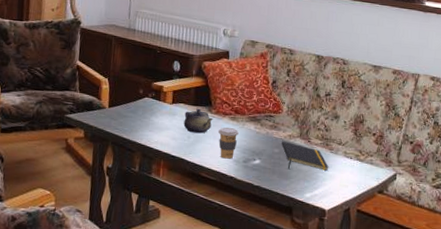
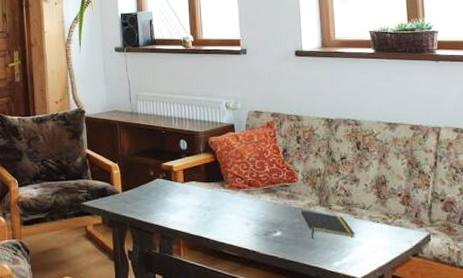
teapot: present [183,108,213,134] -> none [198,185,227,210]
coffee cup: present [218,127,239,159] -> none [234,201,255,233]

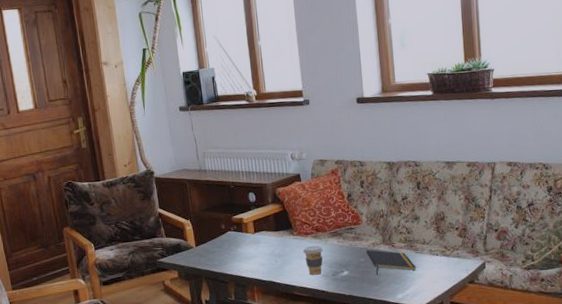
coffee cup: none [234,201,255,233] -> present [303,245,323,275]

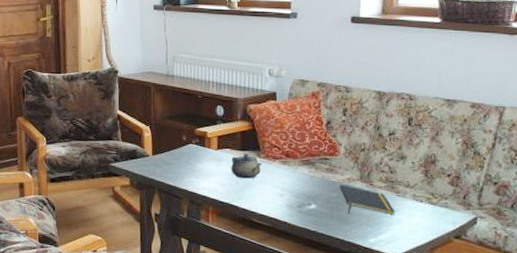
teapot: none [268,233,296,257] -> present [231,153,262,179]
coffee cup: present [303,245,323,275] -> none [269,171,291,204]

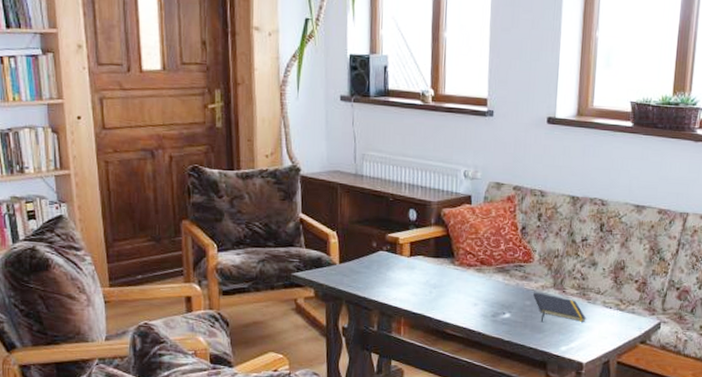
teapot: present [231,153,262,179] -> none [424,260,457,288]

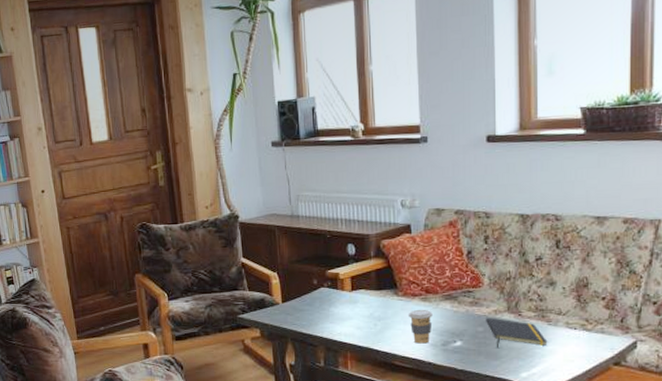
coffee cup: none [463,279,485,314] -> present [409,309,433,344]

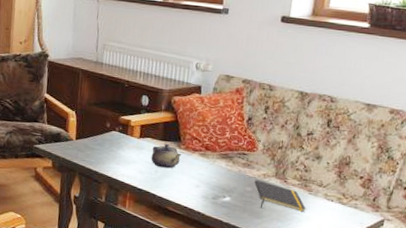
teapot: none [367,292,401,320] -> present [151,143,182,169]
coffee cup: present [409,309,433,344] -> none [187,163,209,195]

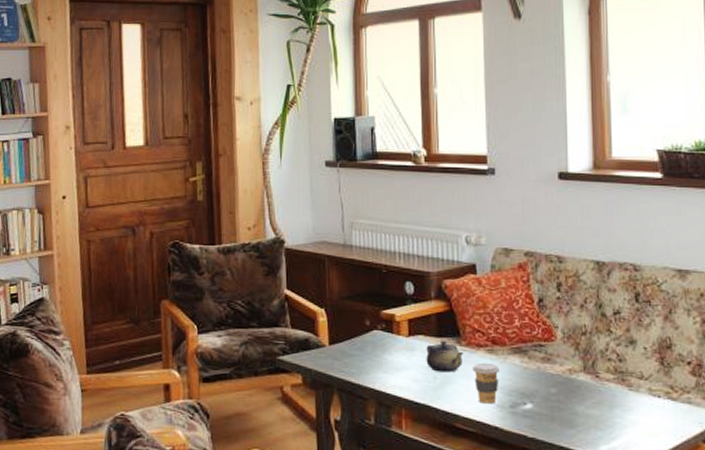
coffee cup: none [187,163,209,195] -> present [473,362,500,404]
notepad: present [254,179,306,212] -> none [560,377,629,415]

